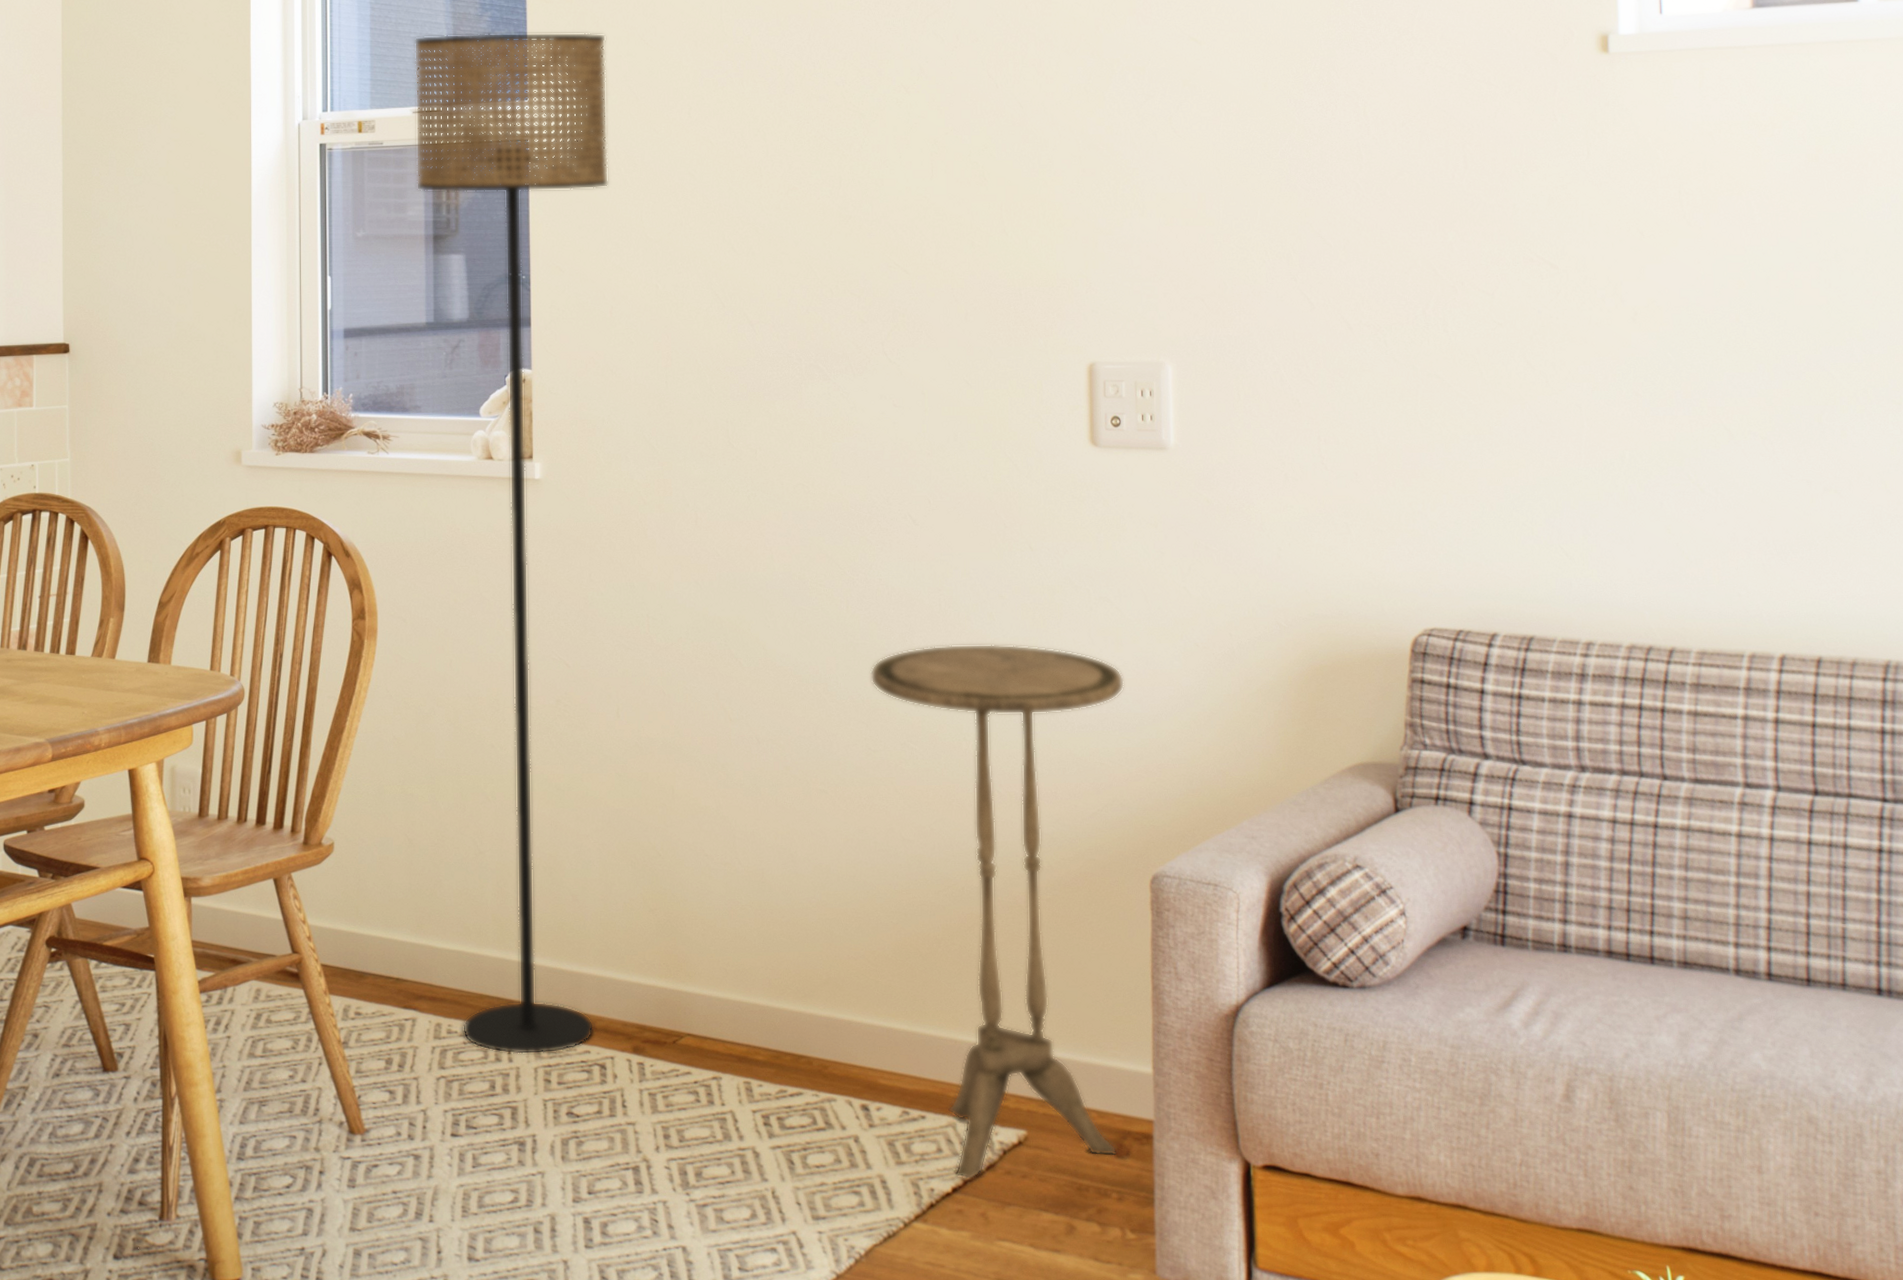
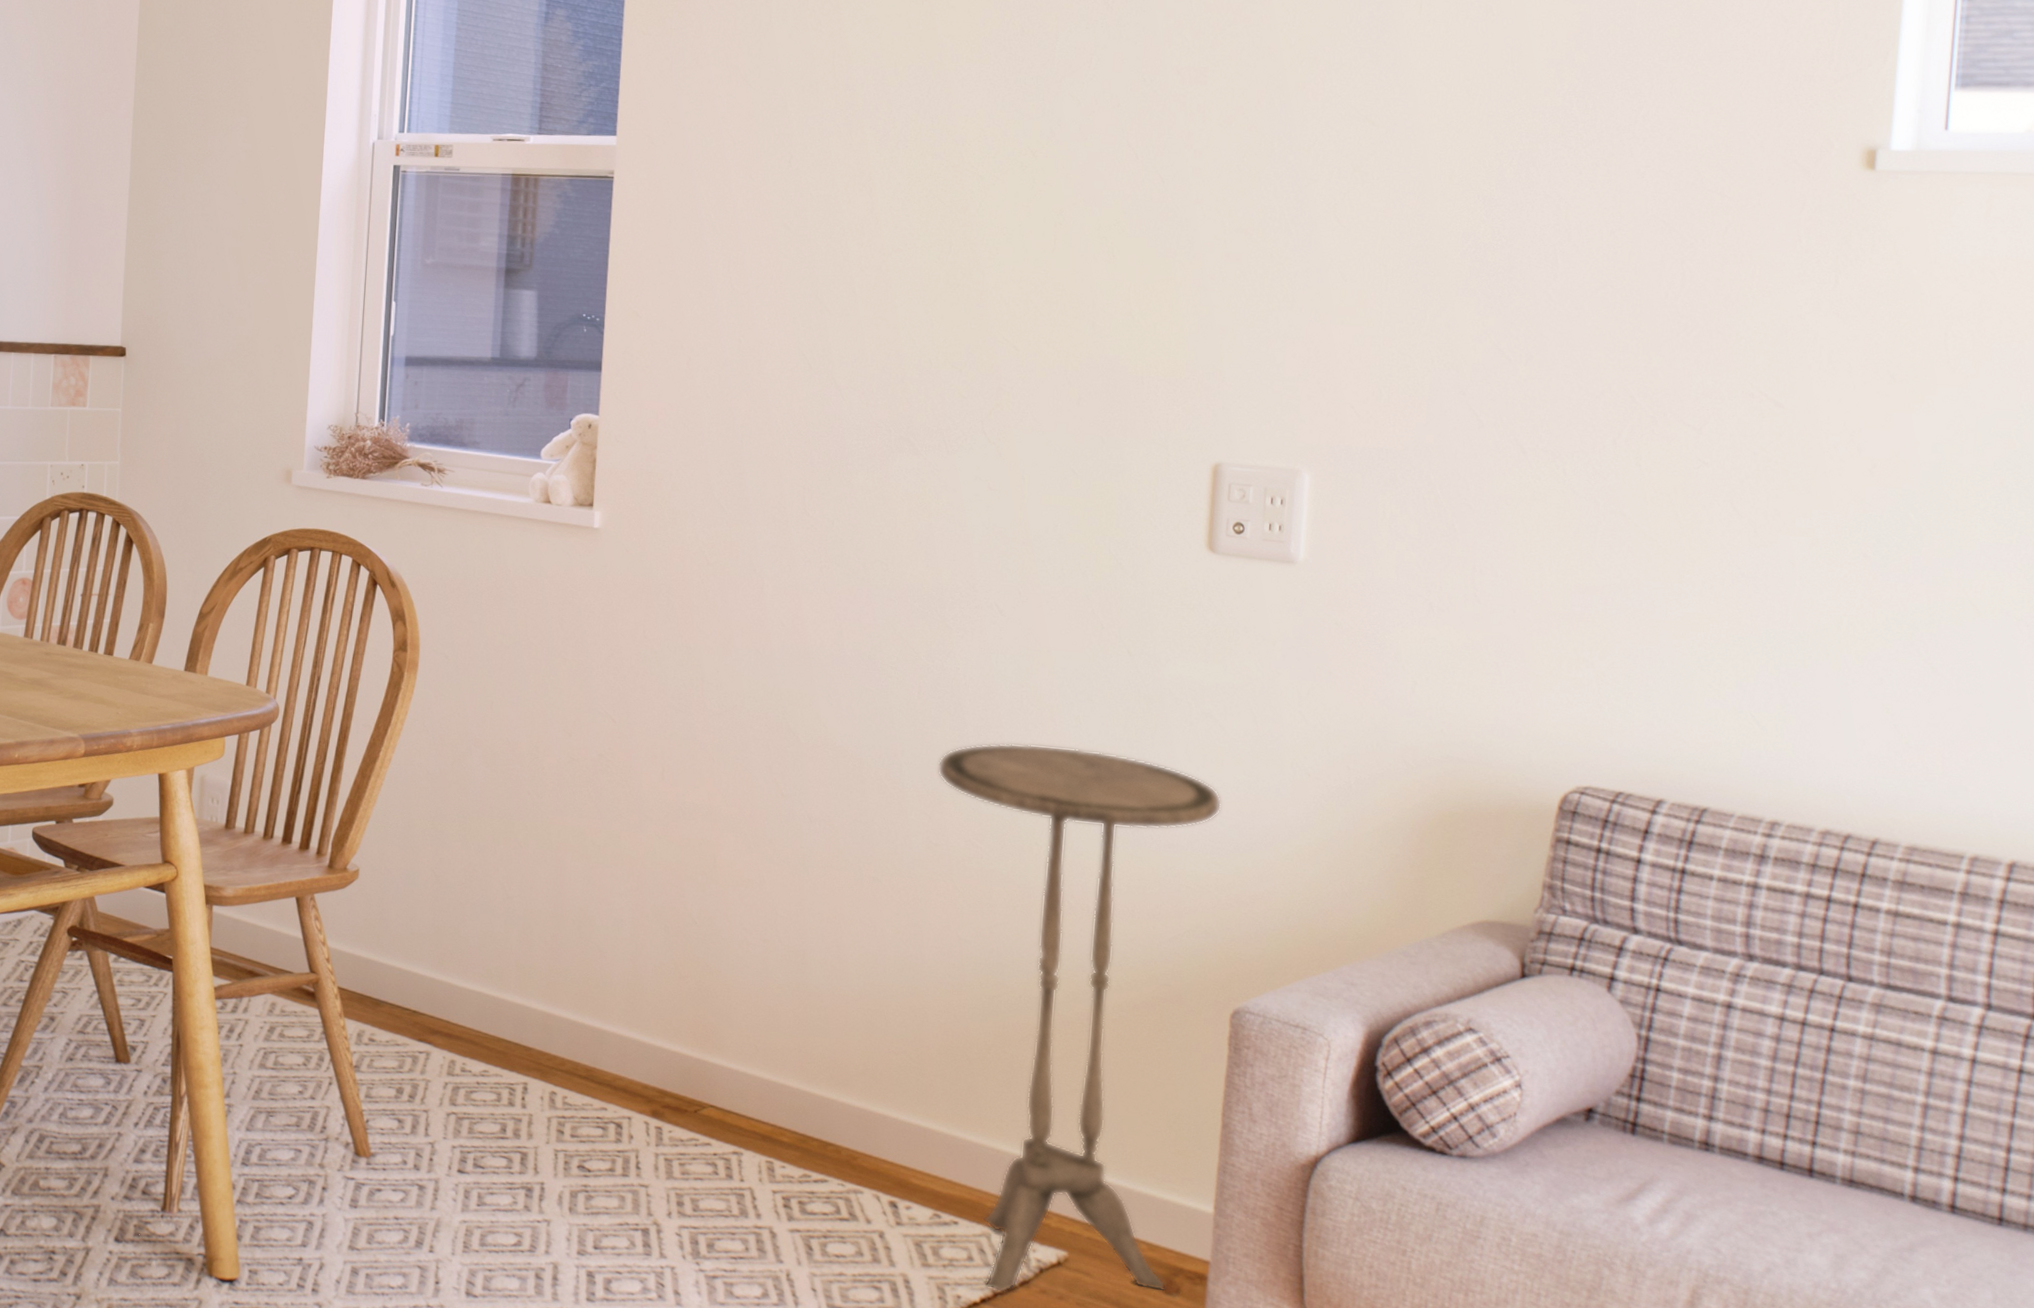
floor lamp: present [414,32,609,1055] -> none [476,60,706,1106]

